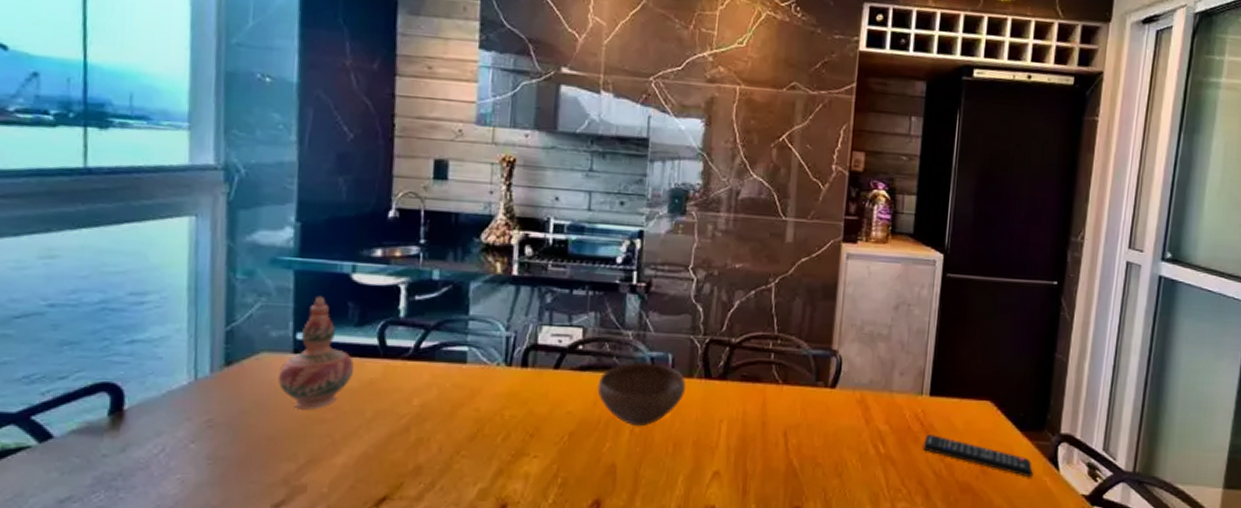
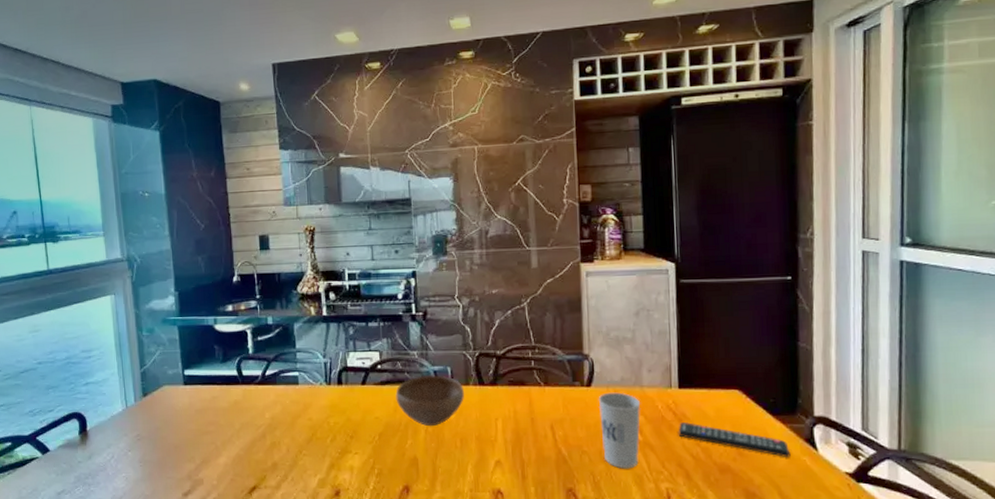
decorative vase: present [277,295,355,410] -> none [176,342,224,425]
cup: none [840,396,888,485] -> present [598,392,641,469]

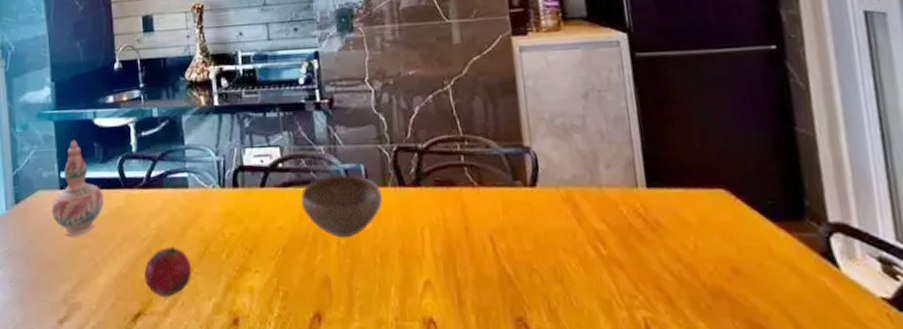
decorative vase: none [176,342,224,425] -> present [51,140,105,237]
fruit: none [259,433,301,475] -> present [144,246,192,298]
cup: present [598,392,641,469] -> none [546,193,605,292]
remote control: present [678,422,791,458] -> none [651,231,804,279]

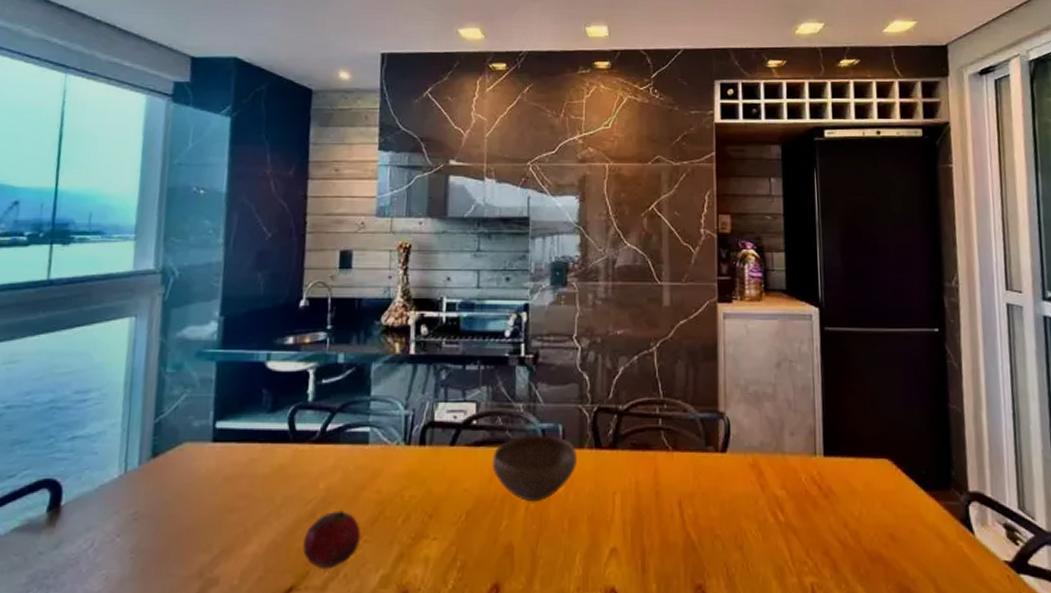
decorative vase: present [51,140,105,237] -> none [197,384,267,498]

